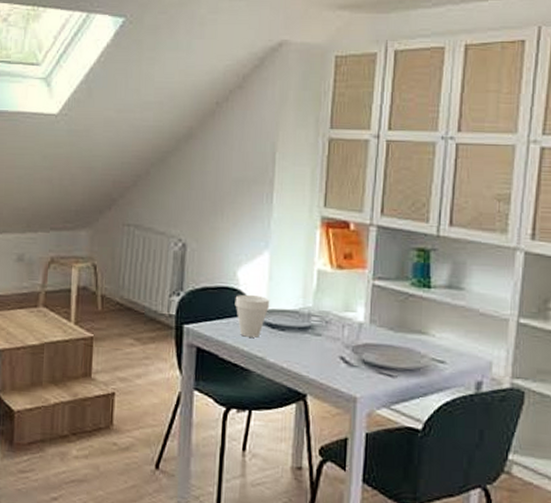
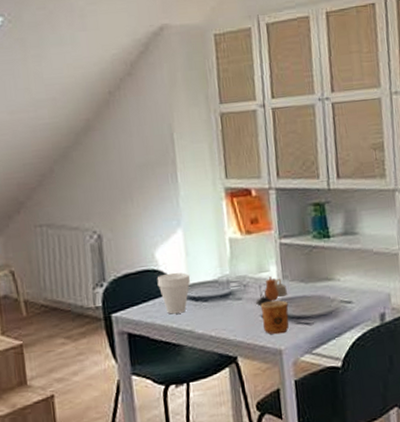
teapot: none [336,318,373,347] -> present [256,276,287,307]
cup: none [340,343,372,381] -> present [260,300,289,335]

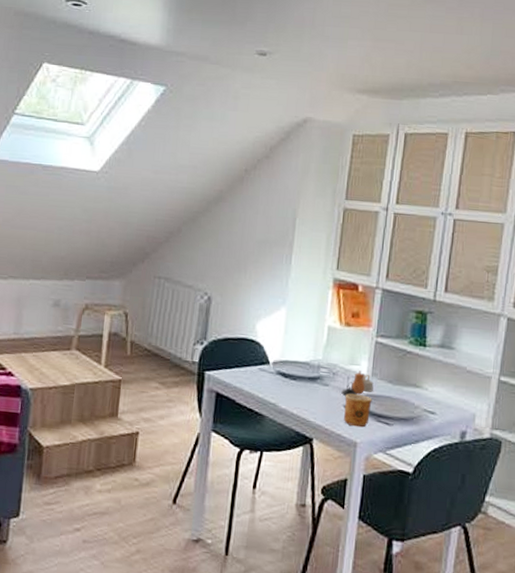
cup: present [157,272,190,314] -> none [252,345,284,386]

